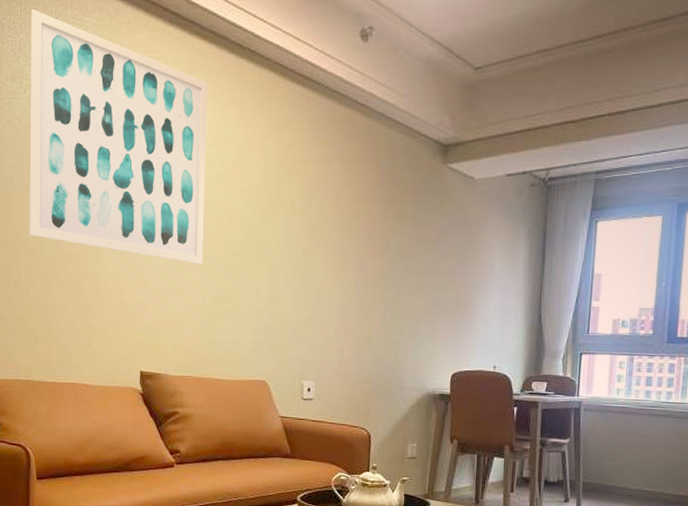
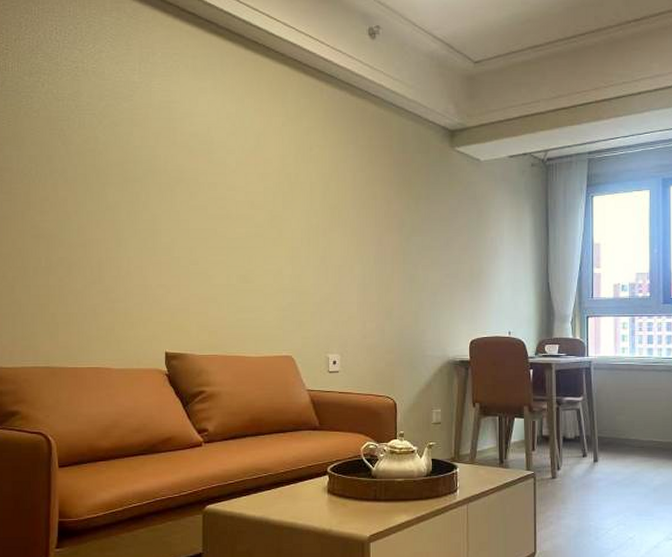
wall art: present [30,9,208,265] -> none [49,9,226,247]

